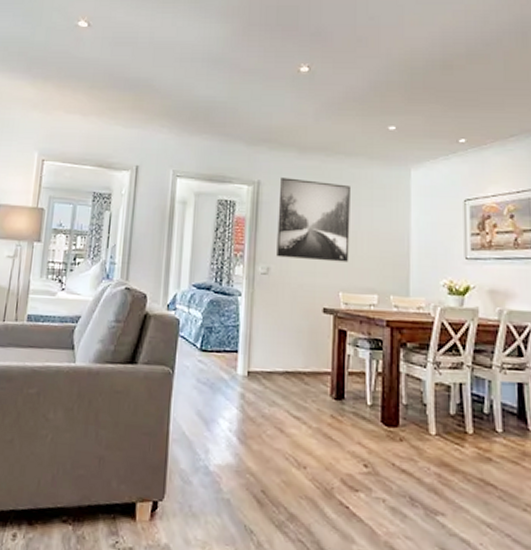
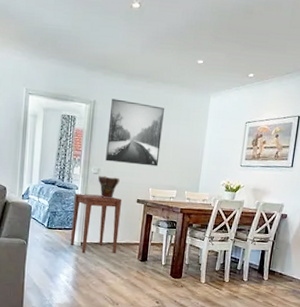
side table: none [233,301,303,388] -> present [71,193,123,254]
decorative urn: none [268,277,297,309] -> present [98,176,120,199]

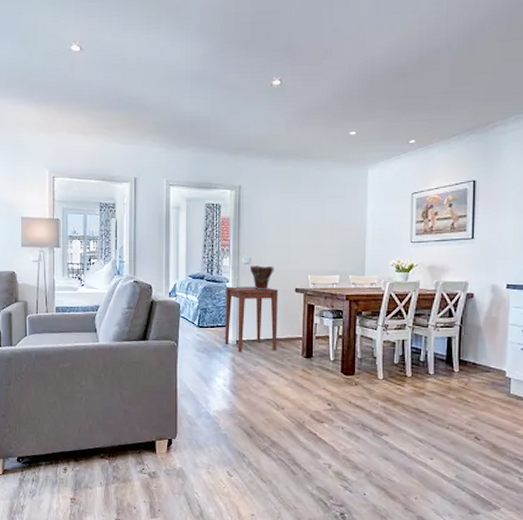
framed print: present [105,98,164,167] -> none [257,182,317,251]

